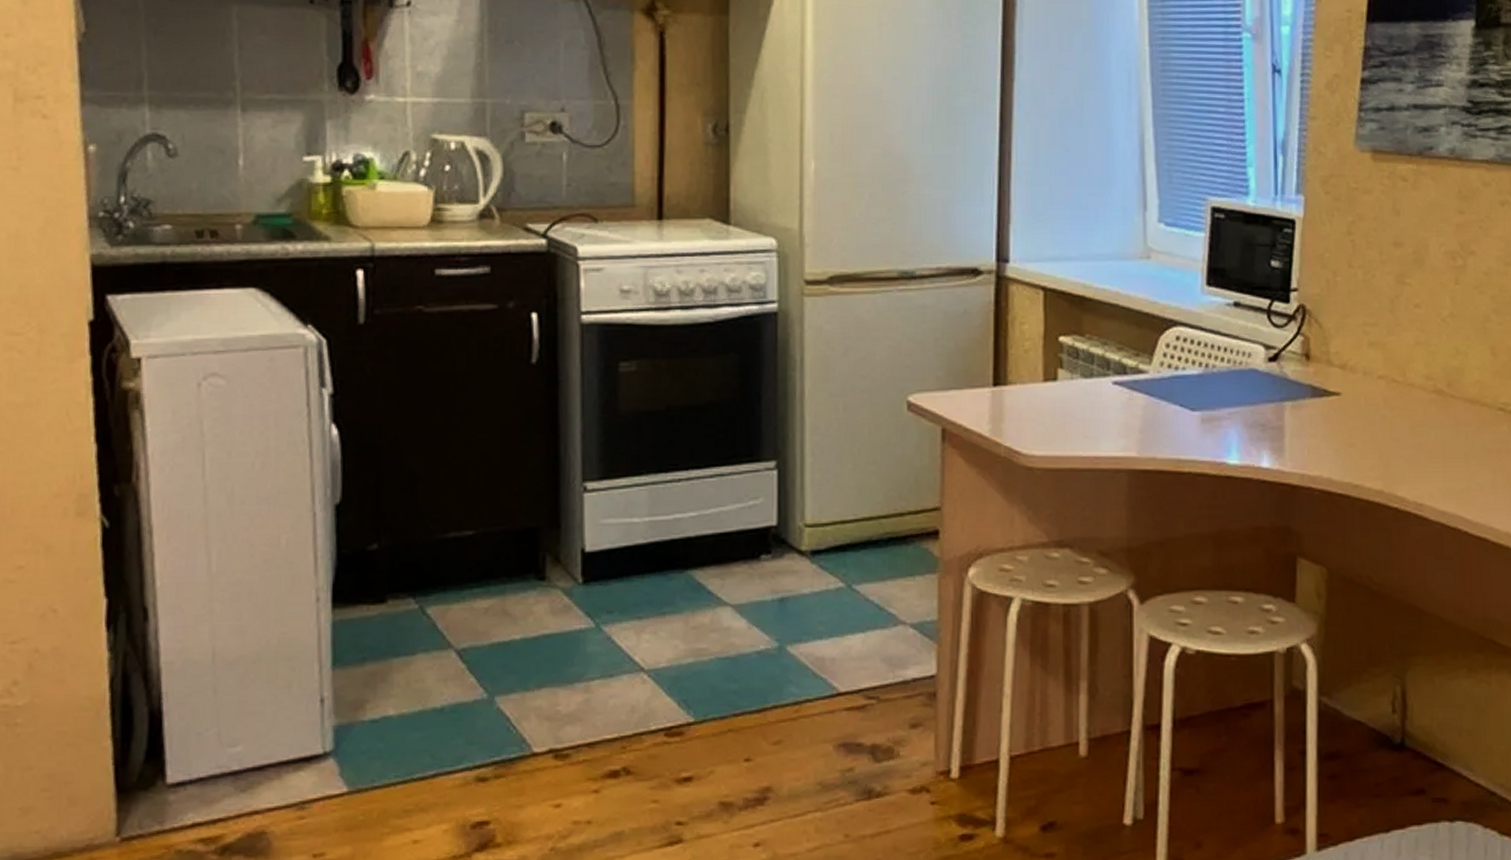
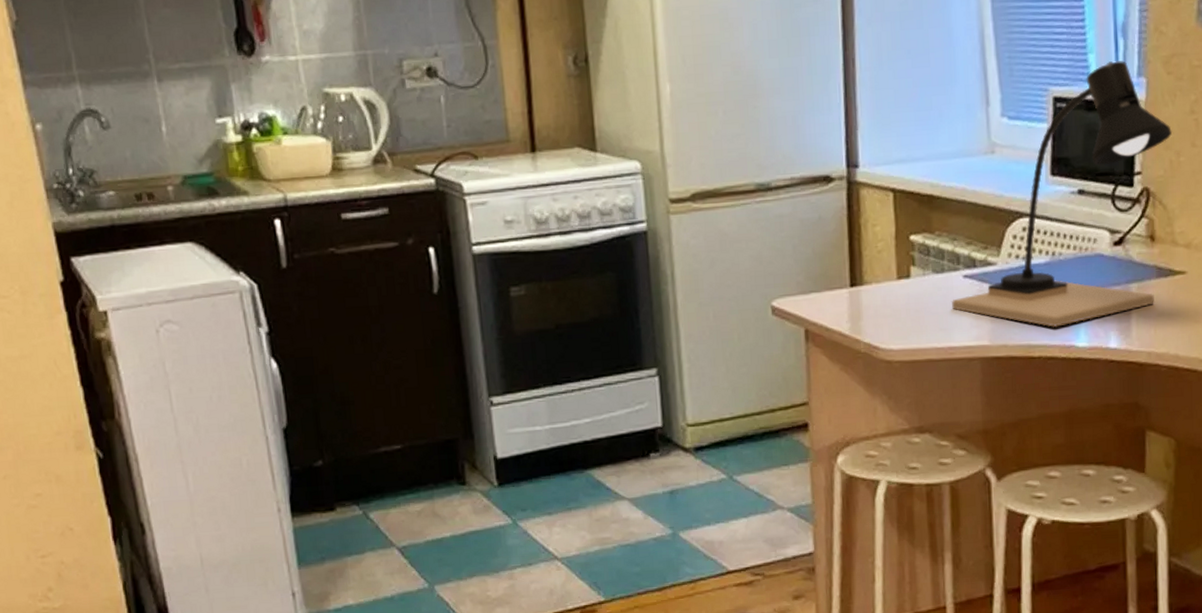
desk lamp: none [1100,177,1330,442] -> present [952,61,1173,327]

